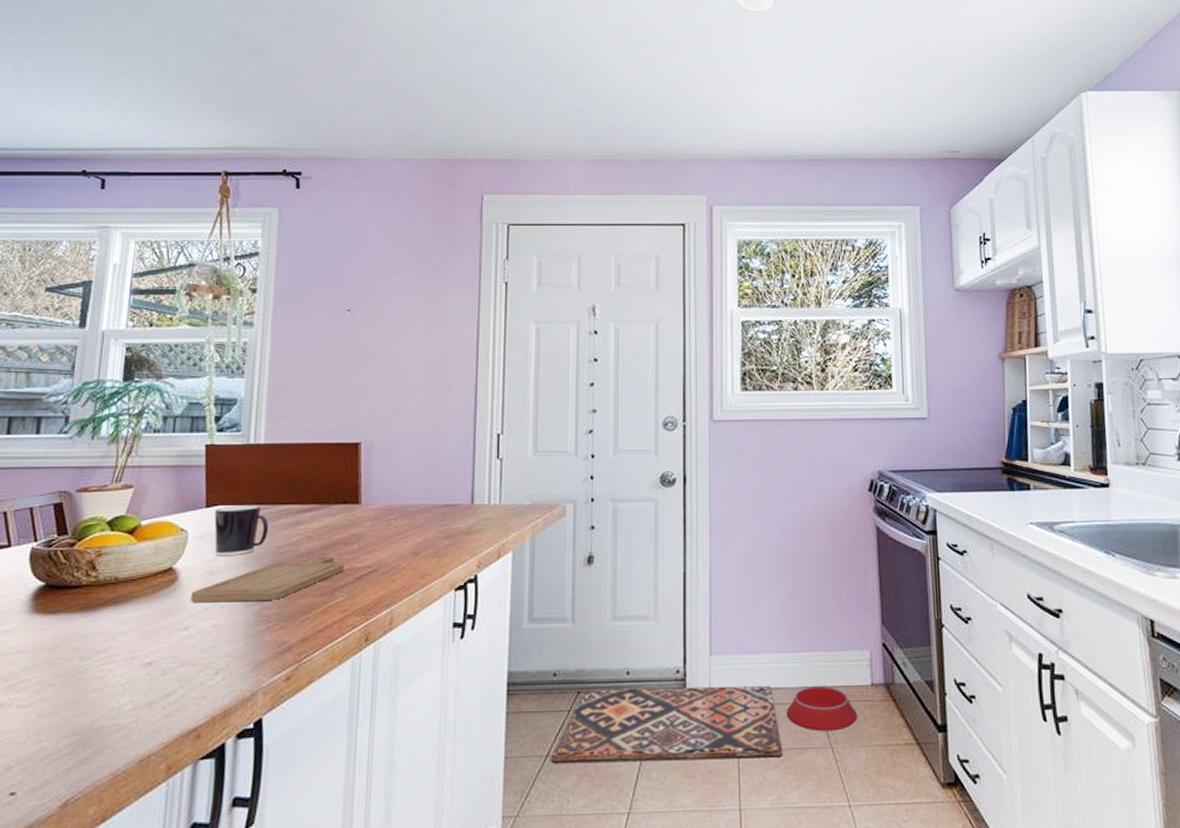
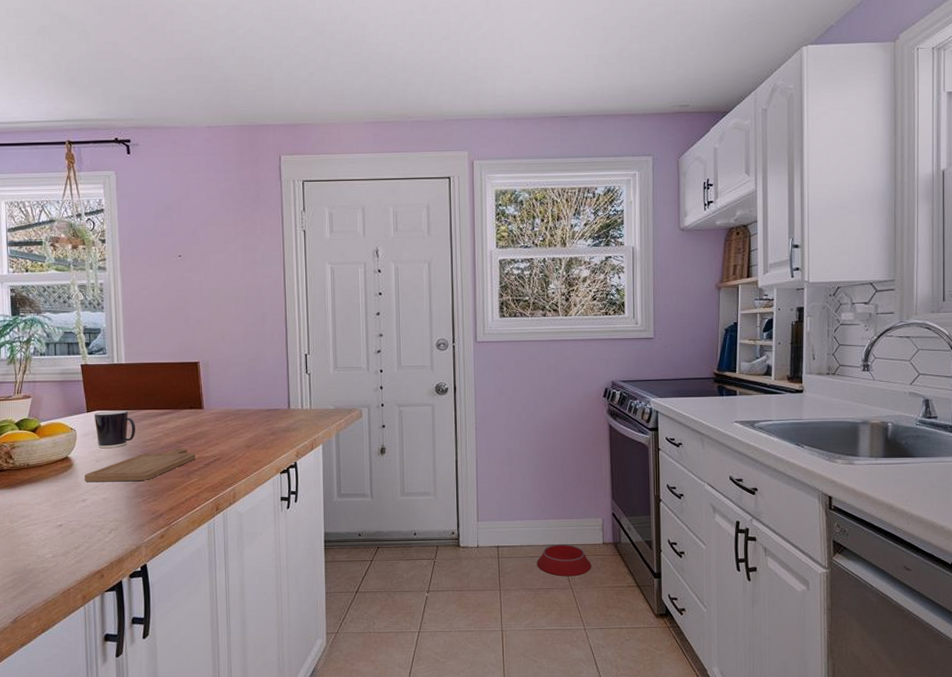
doormat: present [551,685,783,763] -> none [360,543,534,597]

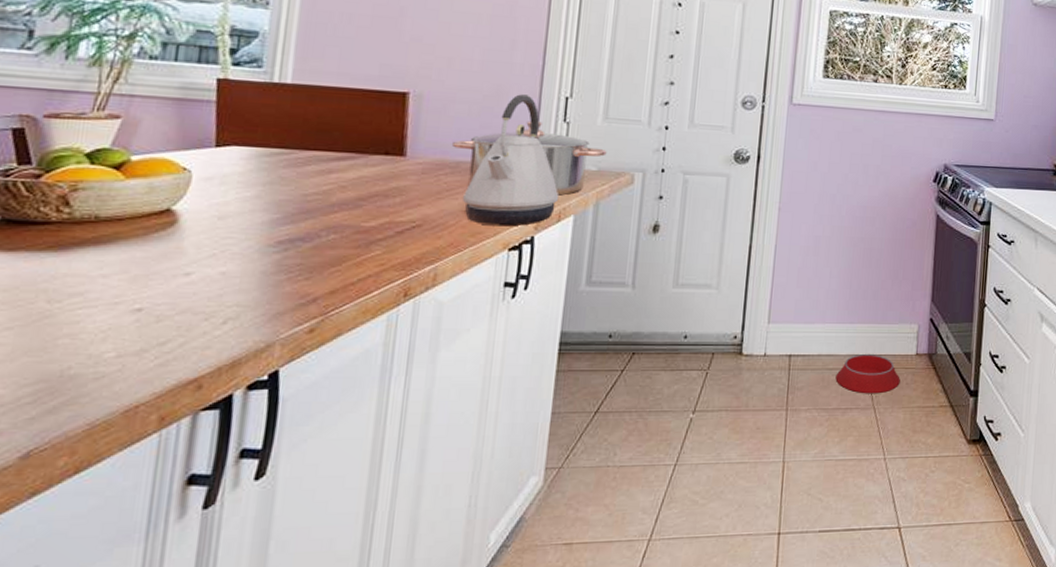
chopping board: present [84,448,196,482] -> none [193,207,384,251]
mug: present [93,410,136,449] -> none [225,147,295,202]
cooking pot: none [233,375,340,430] -> present [453,121,607,196]
kettle: none [245,355,310,456] -> present [463,94,560,227]

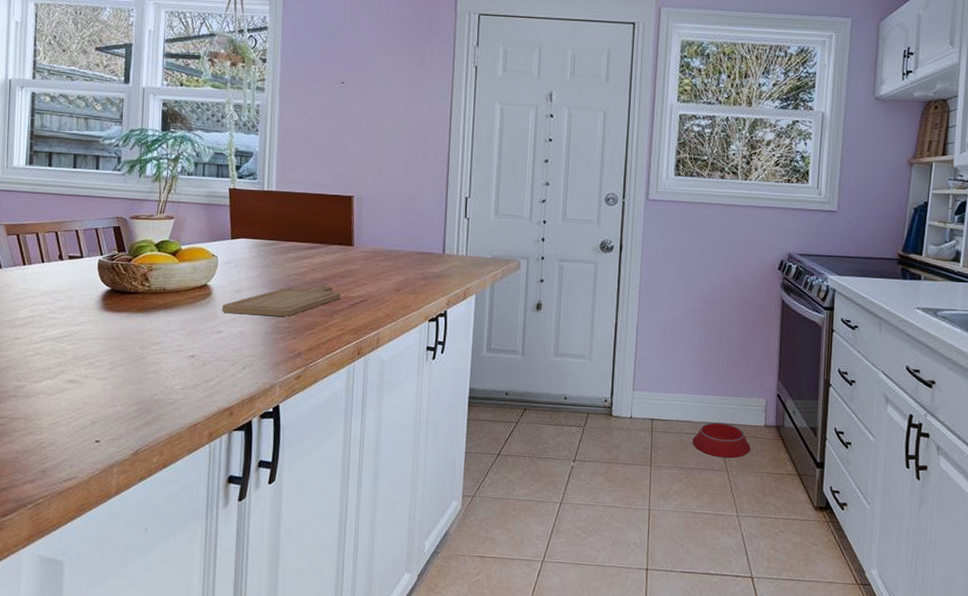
chopping board: none [193,207,384,251] -> present [222,285,341,317]
cooking pot: present [453,121,607,196] -> none [385,217,498,278]
kettle: present [463,94,560,227] -> none [395,196,464,303]

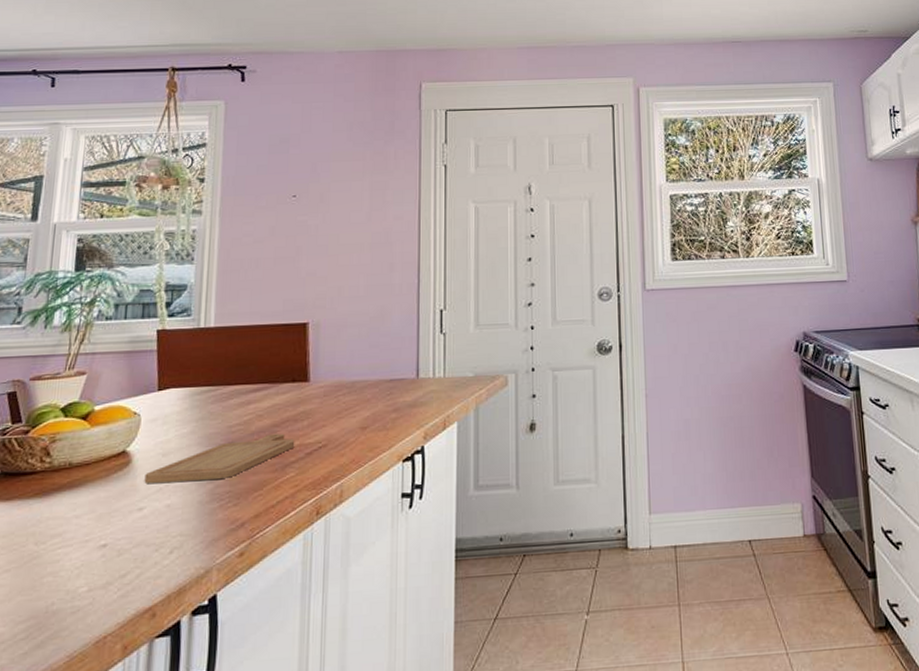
pet bowl: present [692,422,751,458] -> none [724,539,791,583]

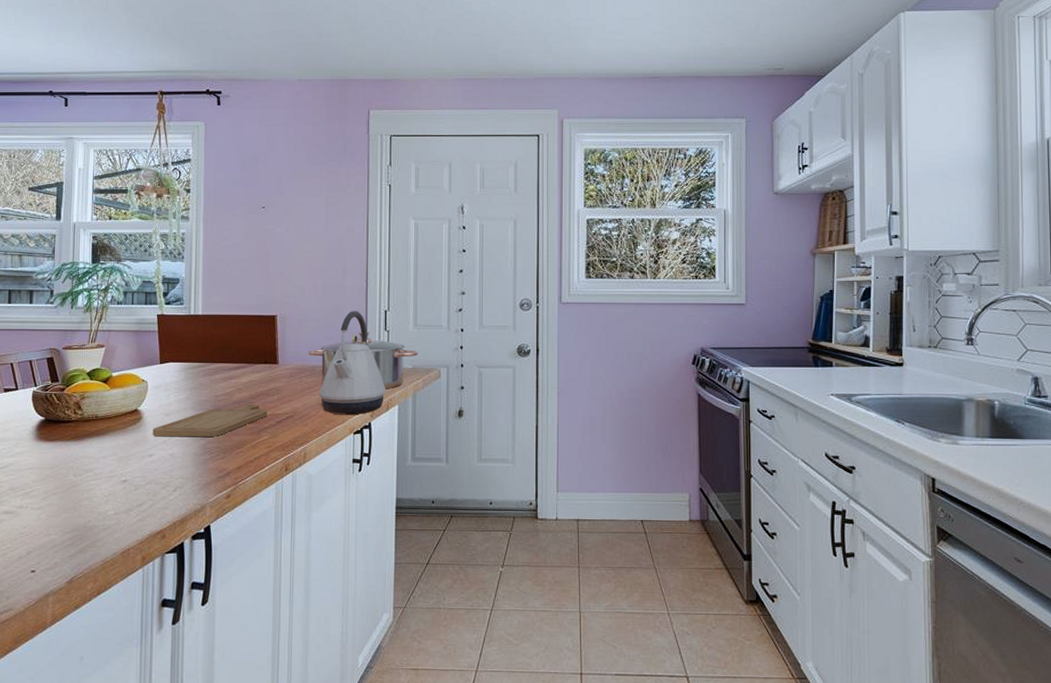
cooking pot: none [348,335,481,404] -> present [309,331,418,389]
kettle: none [360,312,443,440] -> present [319,311,386,415]

